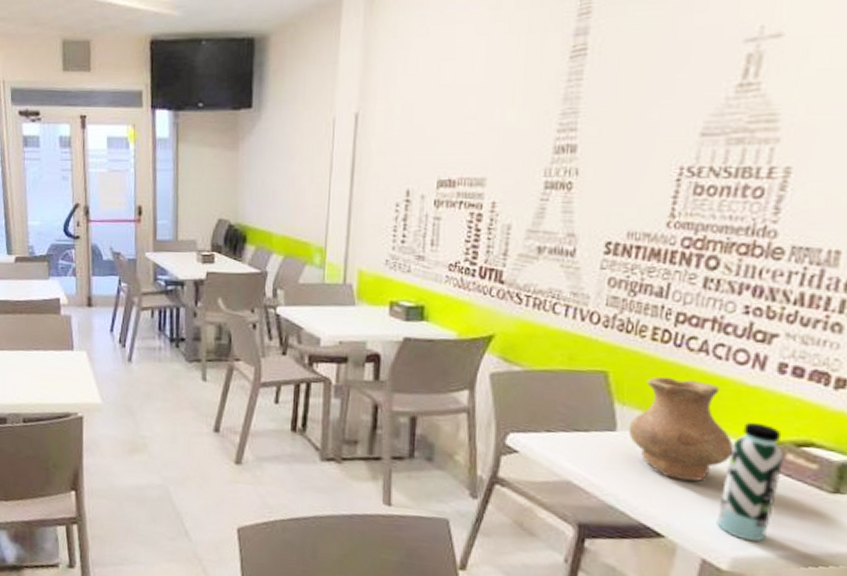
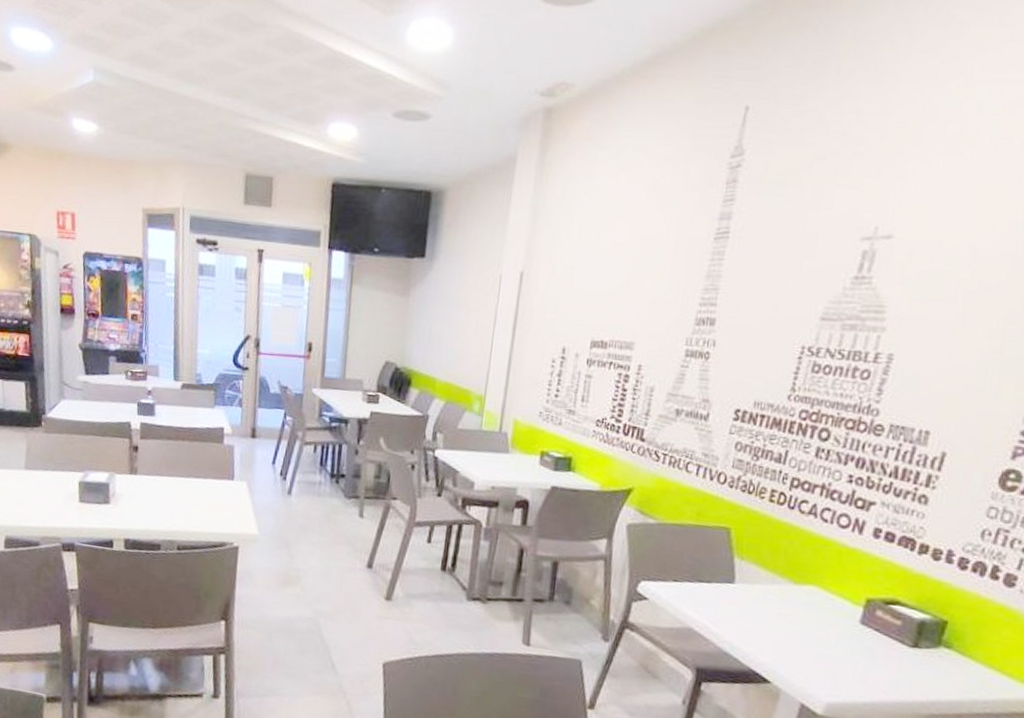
vase: present [628,376,734,481] -> none [744,535,834,632]
water bottle: present [716,421,785,542] -> none [815,579,875,690]

